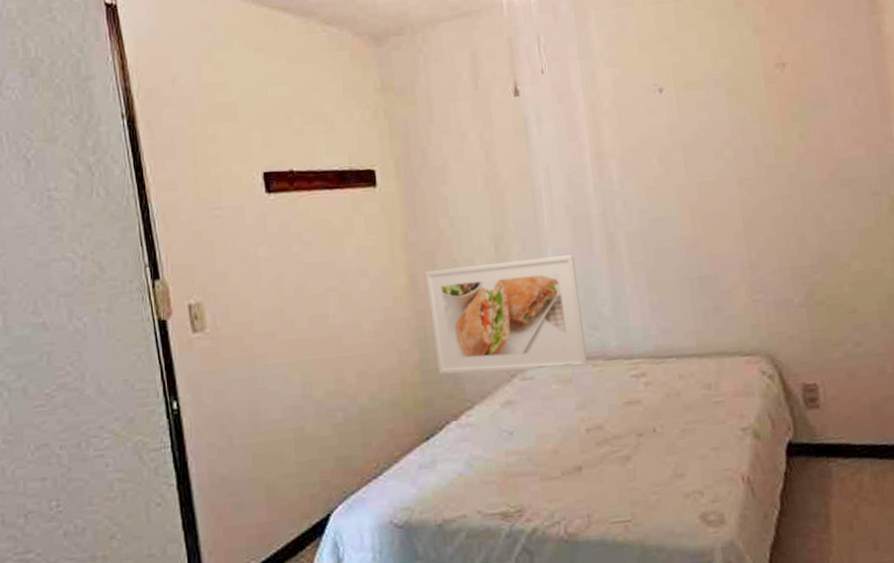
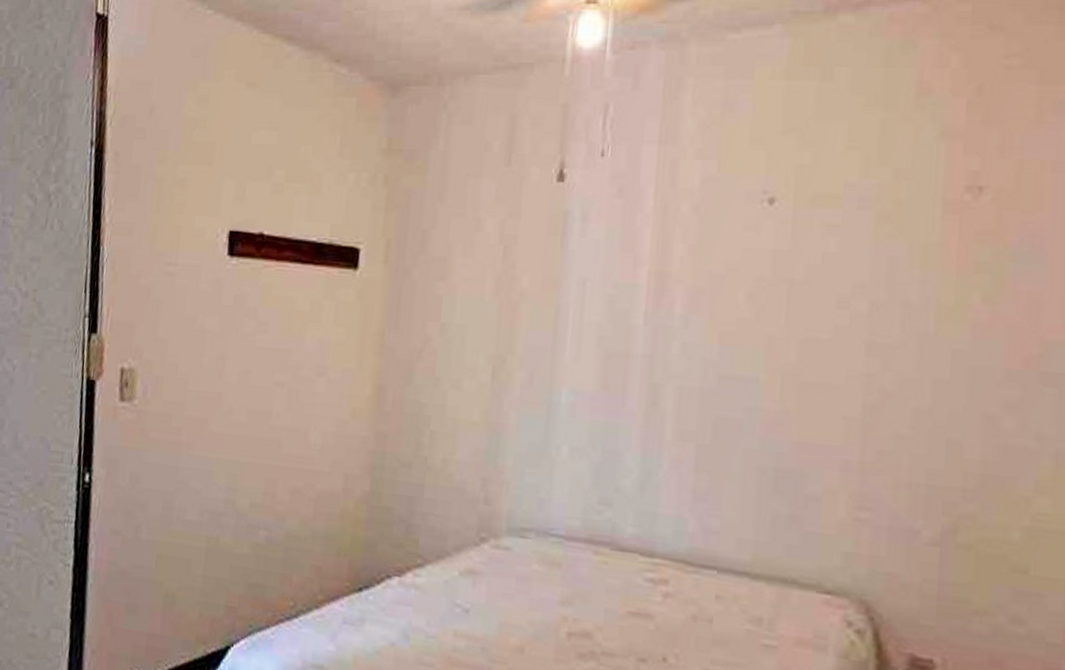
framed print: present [425,255,588,375] -> none [389,384,597,550]

